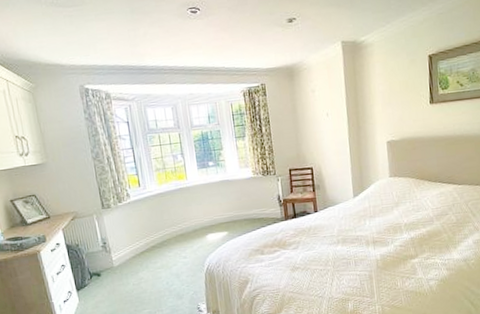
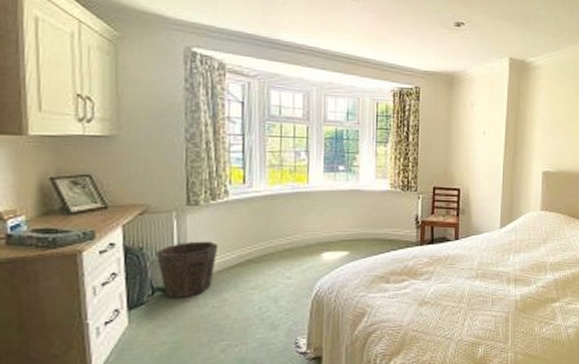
waste bin: none [88,234,130,280] -> present [156,241,219,298]

